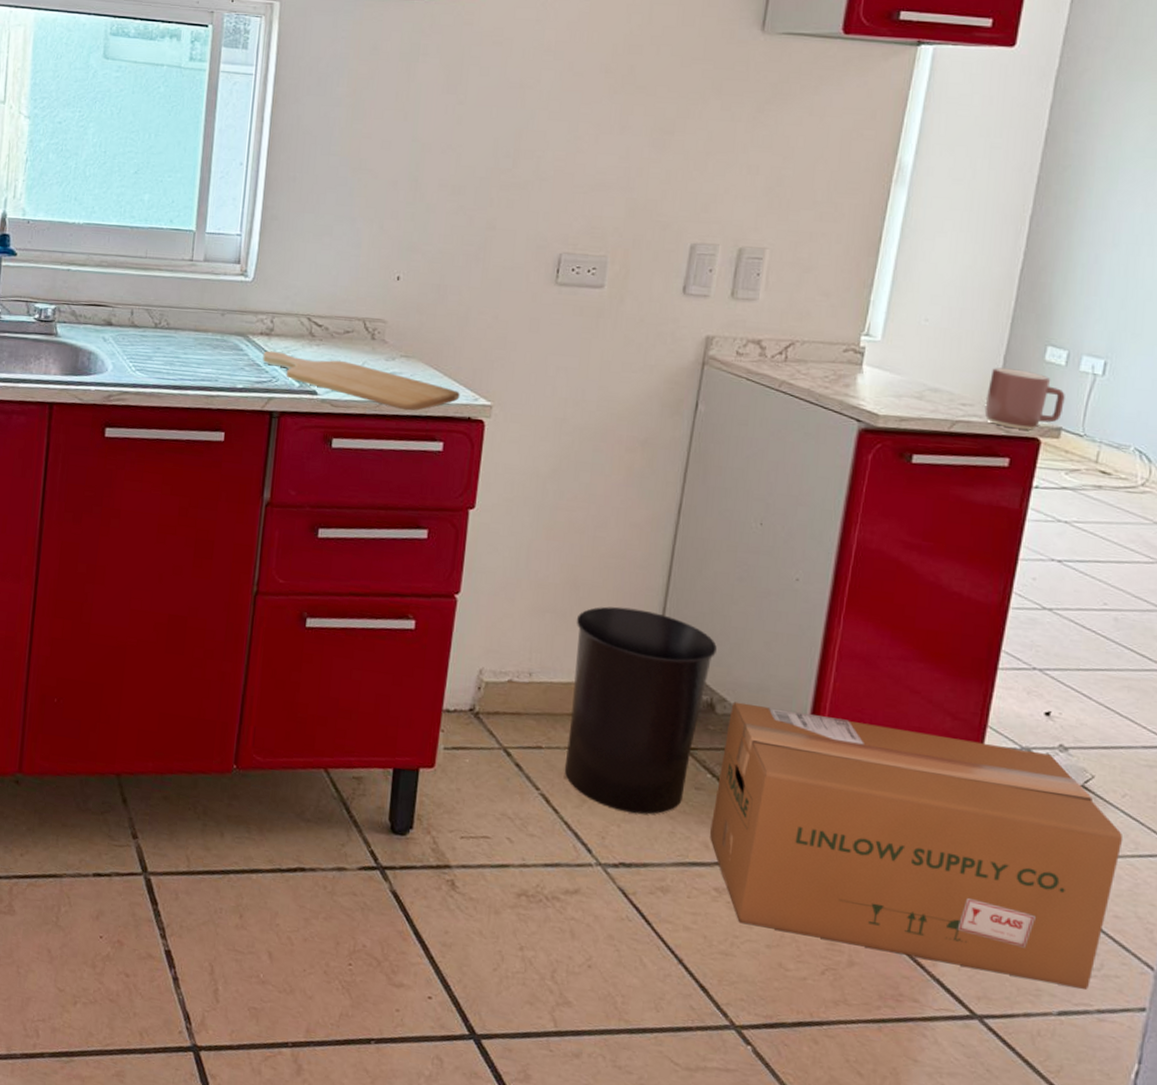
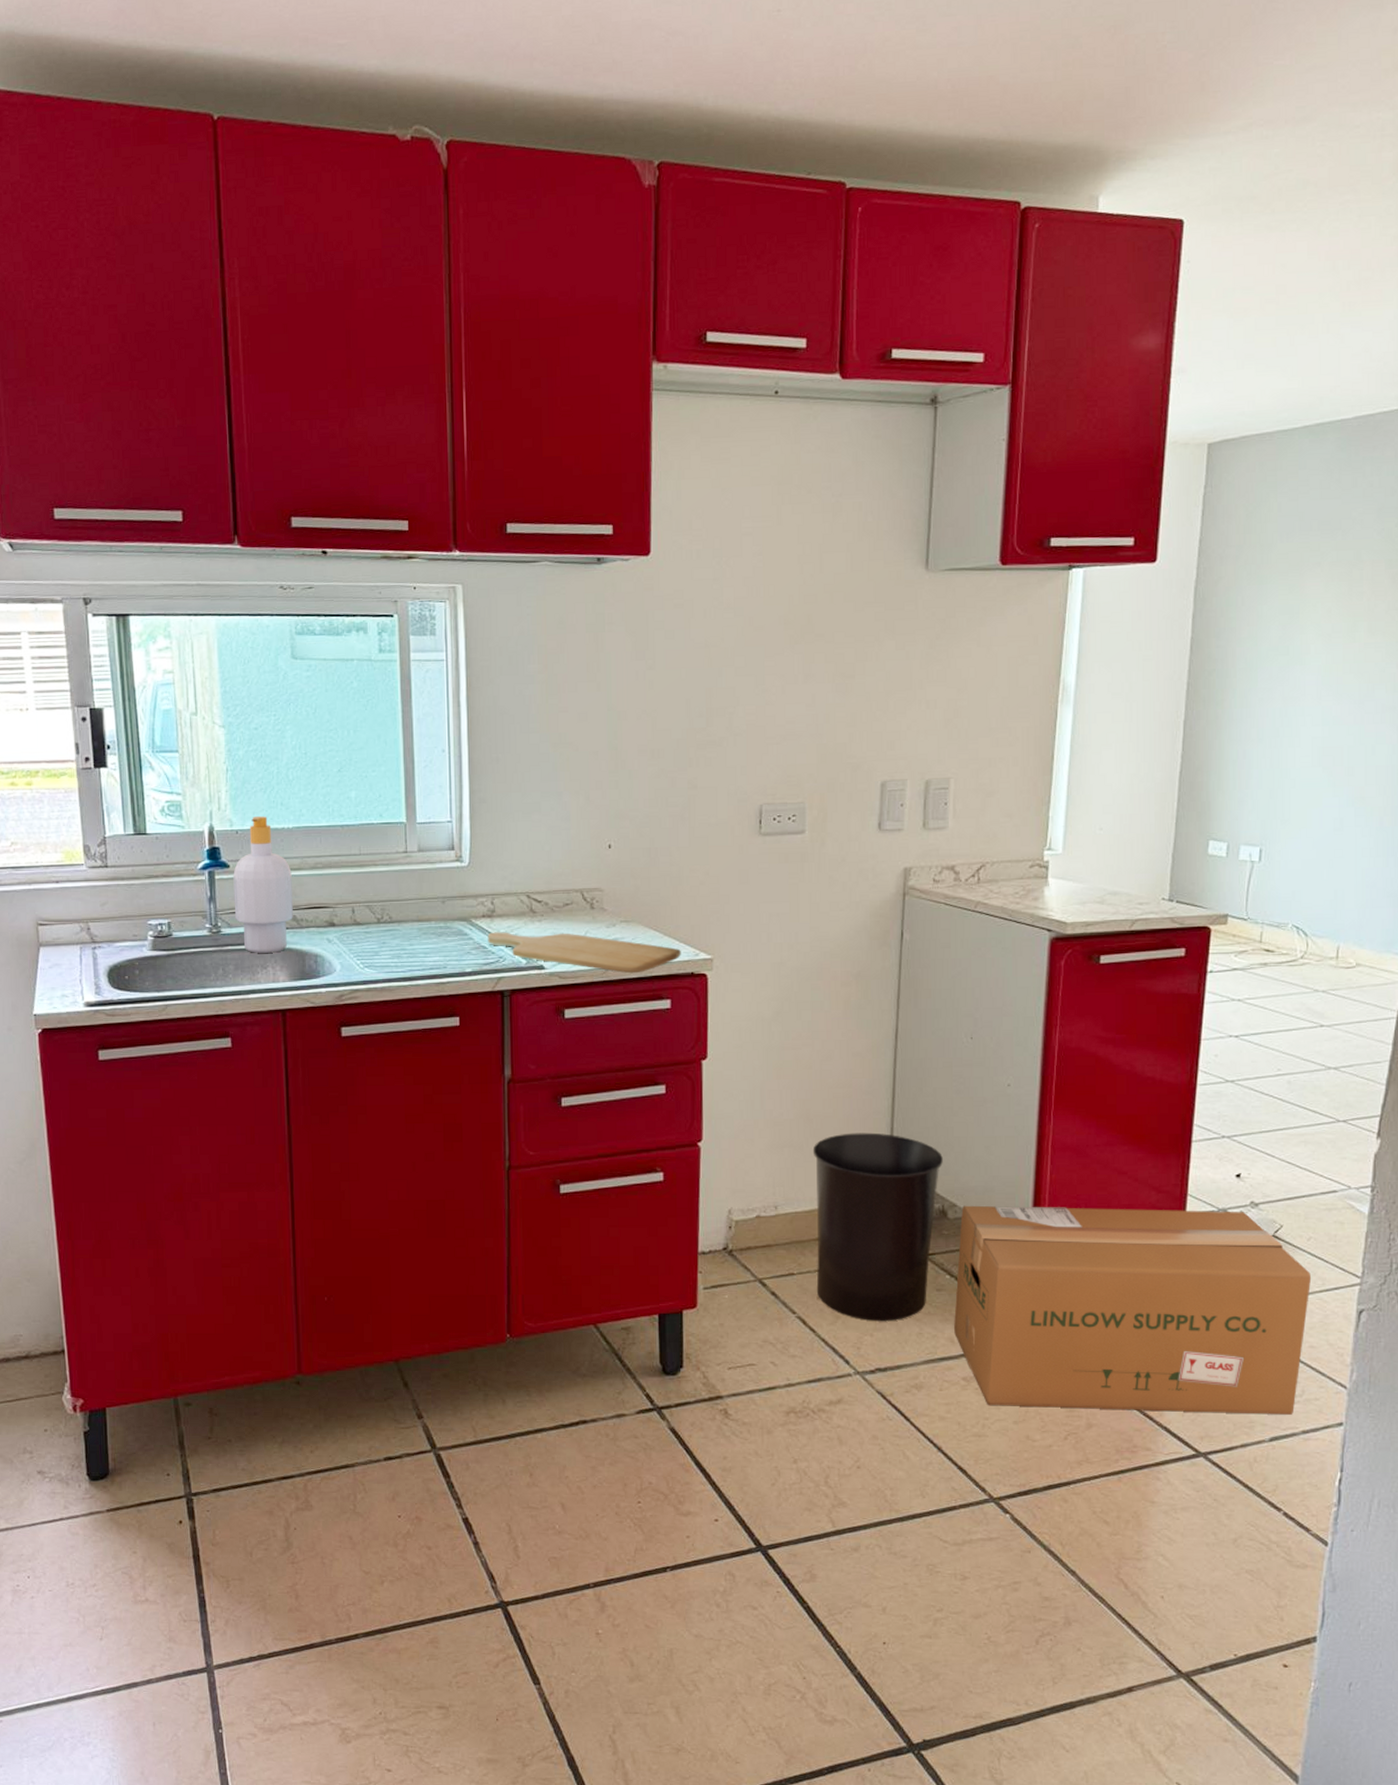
soap bottle: none [15,208,77,345] -> present [233,816,294,953]
mug: present [984,367,1065,431] -> none [1159,865,1228,921]

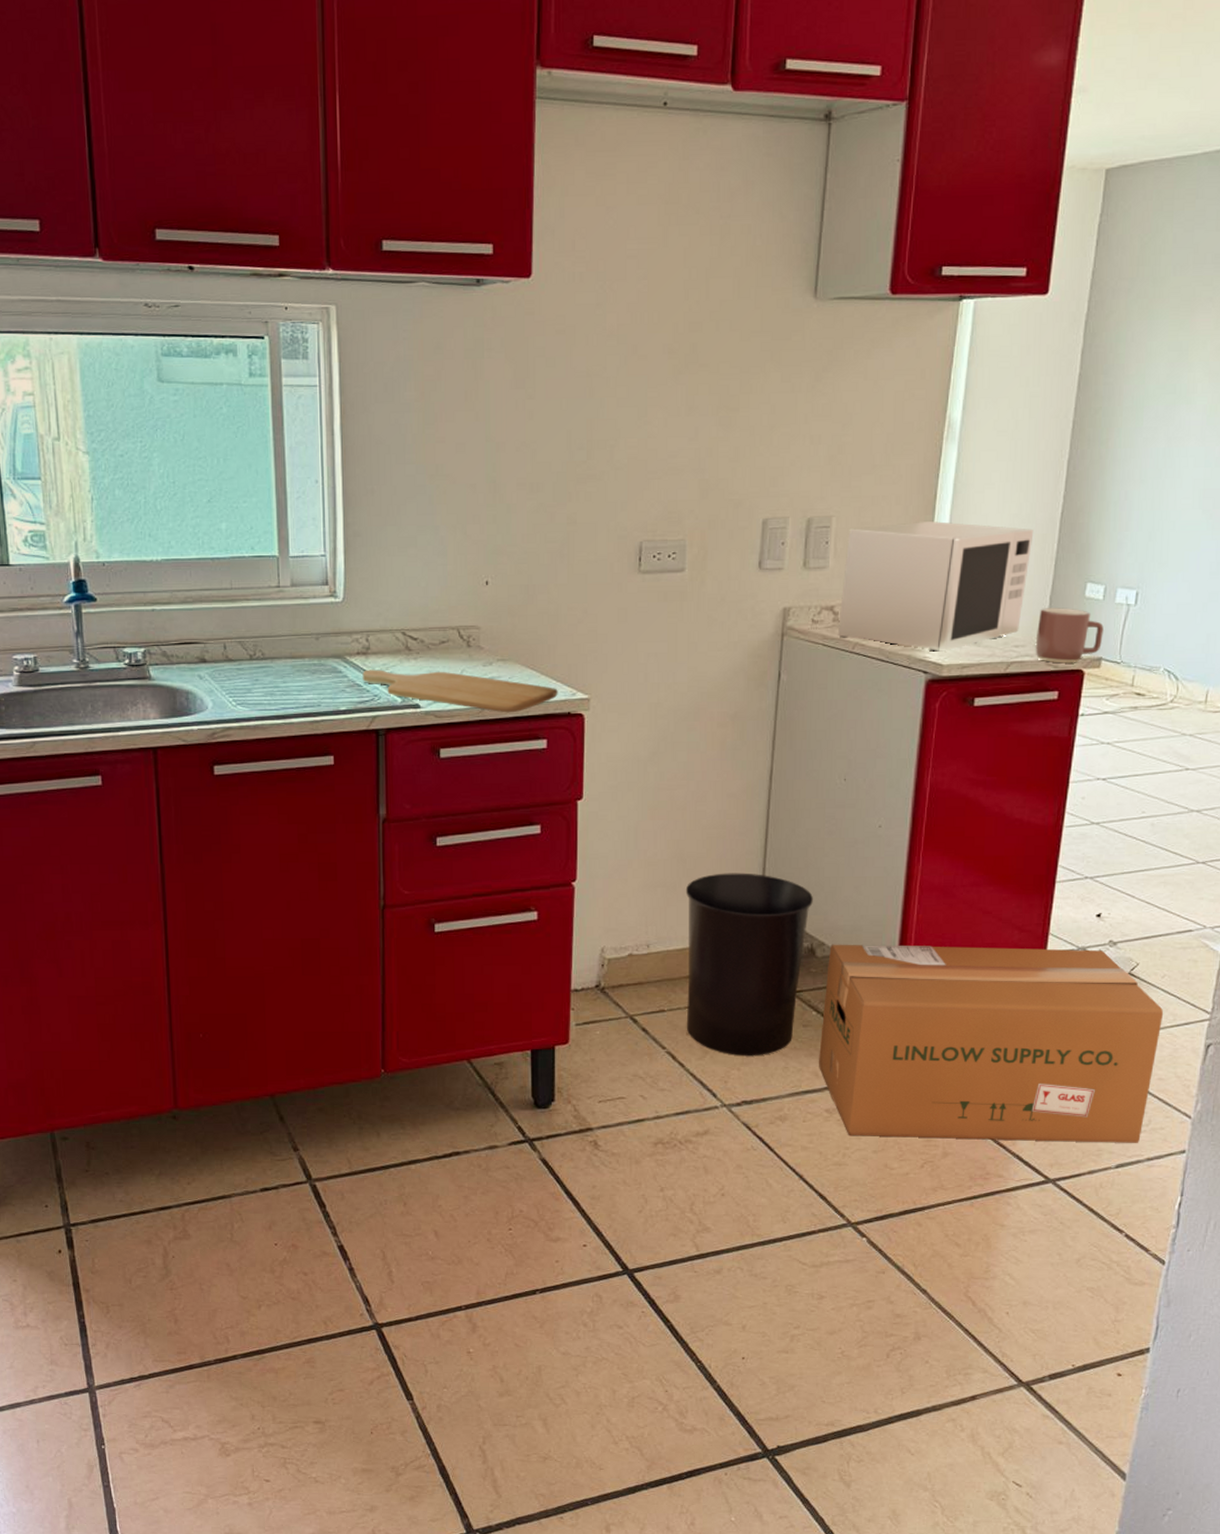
soap bottle: present [233,816,294,953] -> none [100,548,164,690]
microwave: none [959,782,1153,910] -> present [837,521,1034,652]
mug: none [1159,865,1228,921] -> present [1035,608,1104,664]

